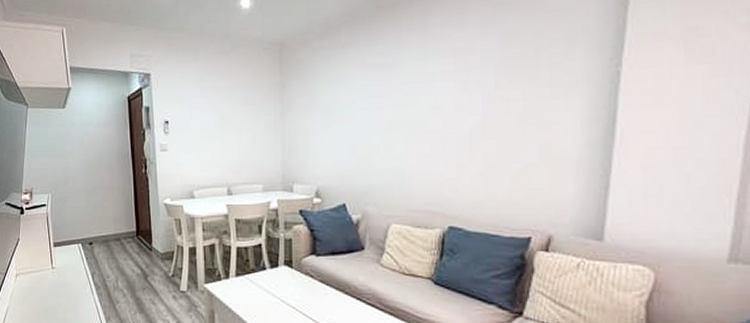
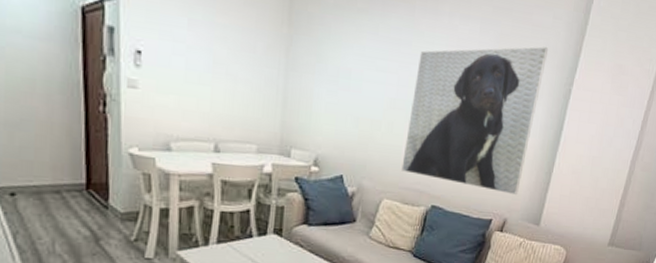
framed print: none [407,31,575,207] -> present [401,46,548,196]

